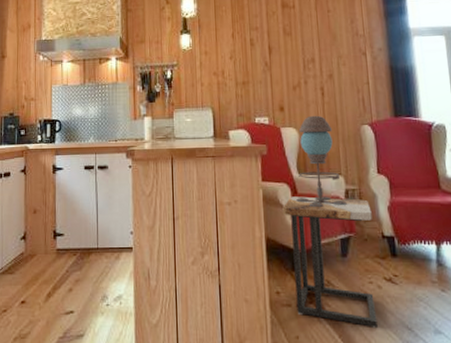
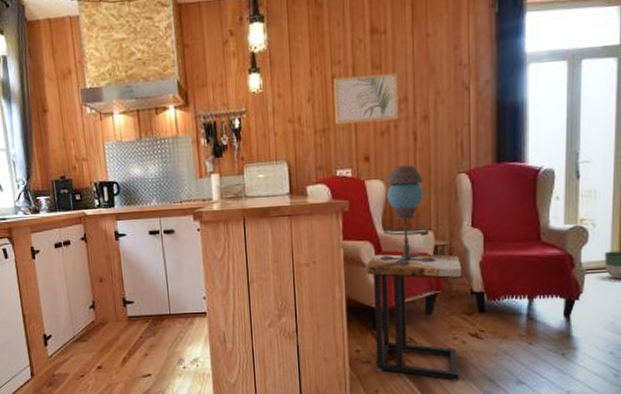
wall art: none [251,39,308,79] -> present [333,72,399,125]

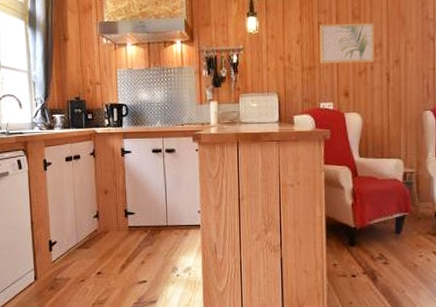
side table: present [365,254,462,380] -> none [343,179,427,294]
table lamp: present [380,164,435,266] -> none [356,101,404,189]

